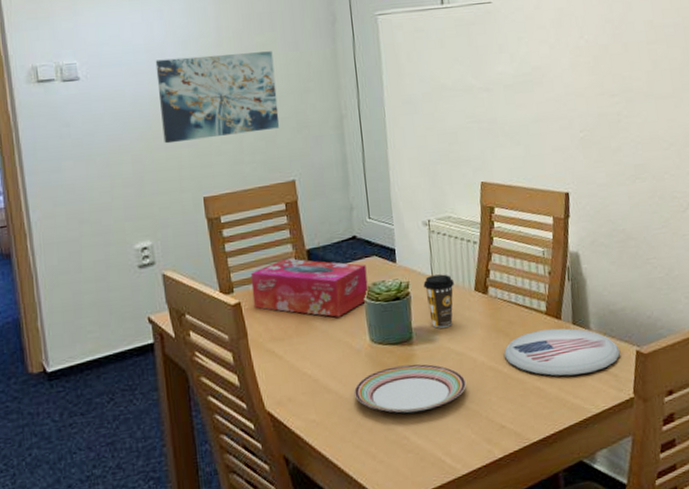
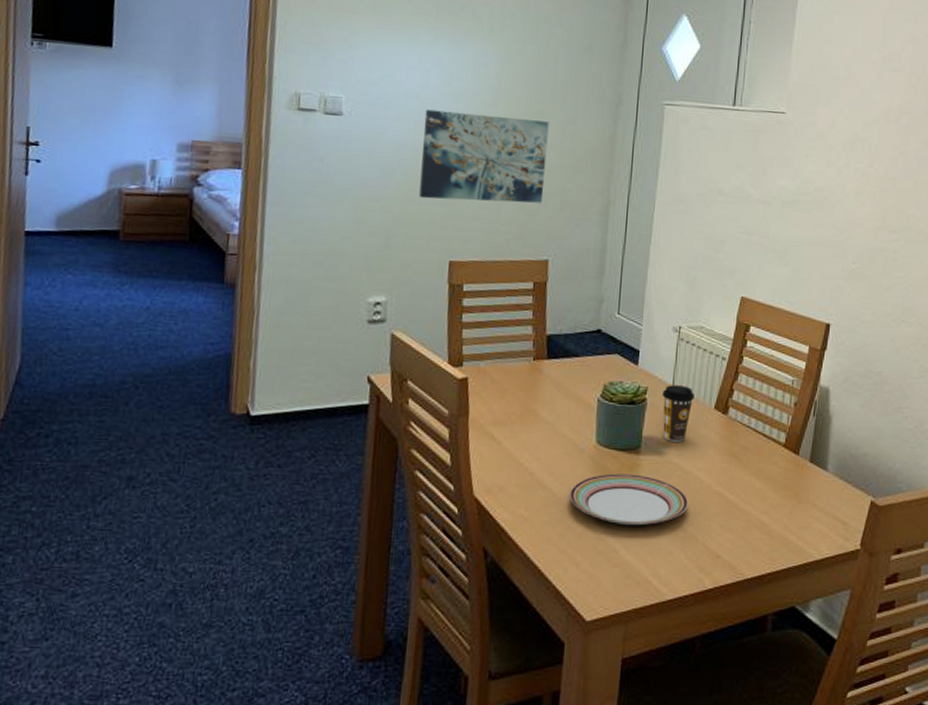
tissue box: present [250,258,369,317] -> none [481,340,606,411]
plate: present [503,328,620,376] -> none [732,462,854,516]

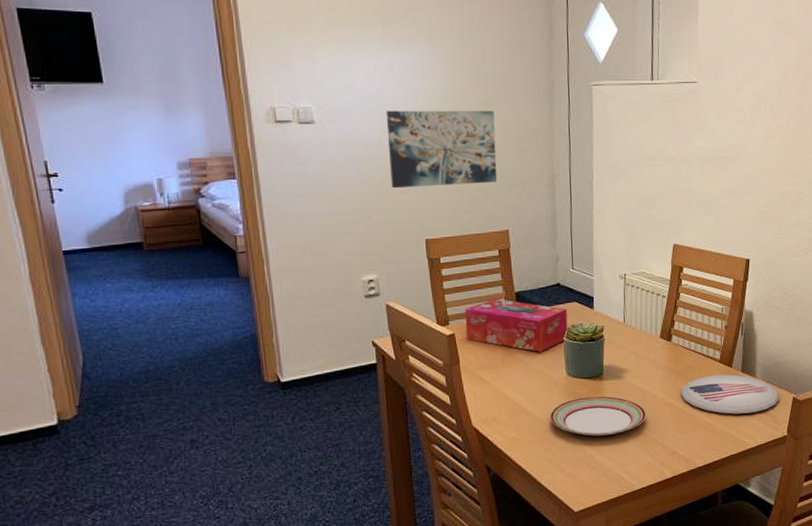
tissue box: none [481,340,606,411] -> present [464,298,568,352]
coffee cup: present [662,385,694,442] -> none [616,322,643,368]
plate: none [732,462,854,516] -> present [680,374,779,415]

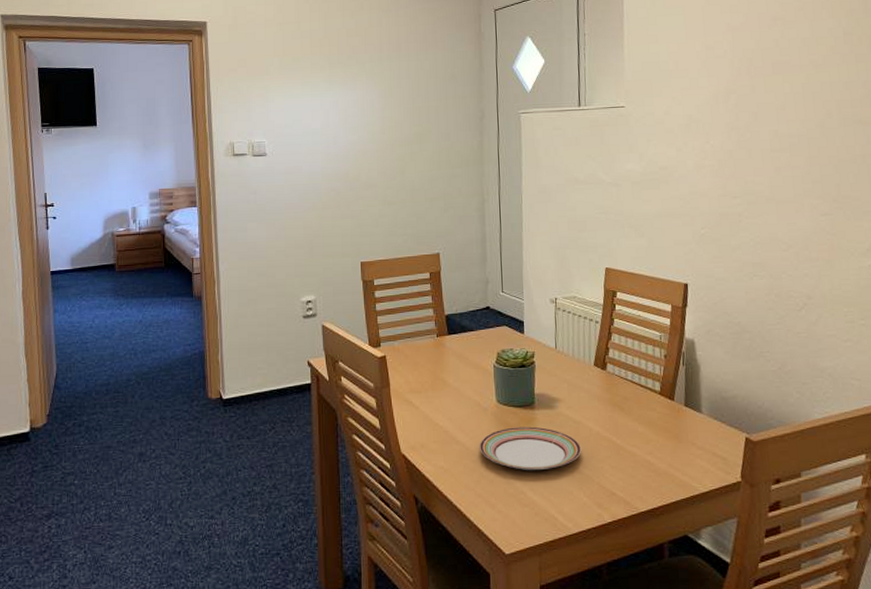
wall art: present [386,110,498,189] -> none [329,140,430,214]
tissue box: present [464,298,568,352] -> none [396,321,498,377]
plate: present [680,374,779,415] -> none [617,408,729,454]

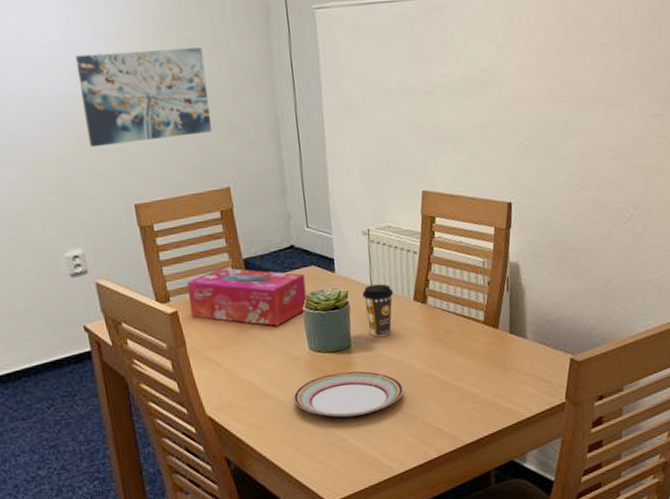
wall art: none [329,140,430,214] -> present [75,47,213,148]
tissue box: none [396,321,498,377] -> present [186,267,308,326]
coffee cup: none [547,348,575,397] -> present [362,284,393,337]

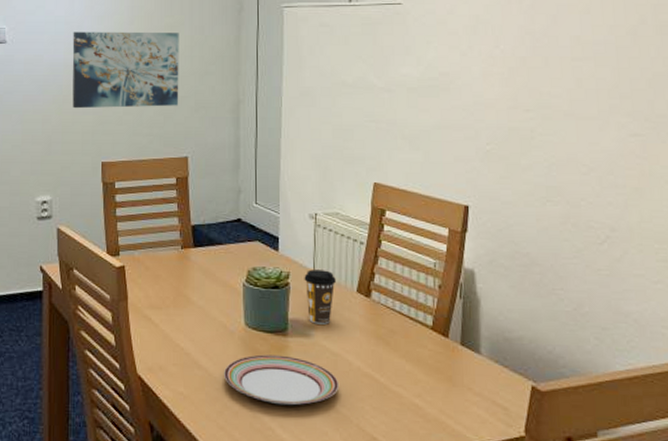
tissue box: present [186,267,308,326] -> none [136,230,248,296]

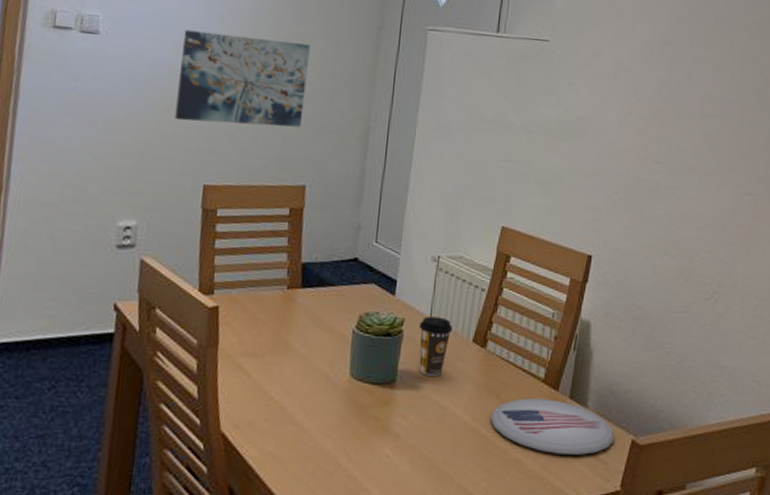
plate: present [224,354,338,406] -> none [321,408,444,464]
plate: none [381,345,512,400] -> present [490,398,614,455]

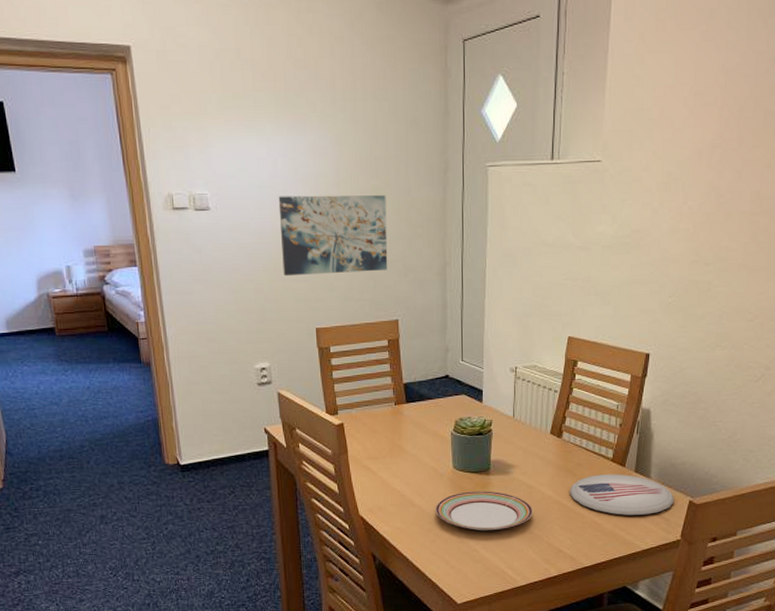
plate: none [321,408,444,464] -> present [436,491,532,531]
coffee cup: present [419,316,452,376] -> none [505,416,532,463]

